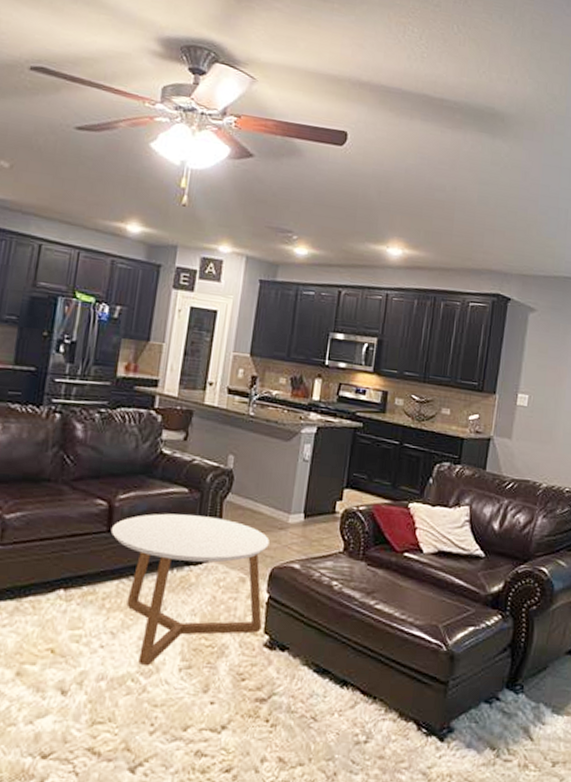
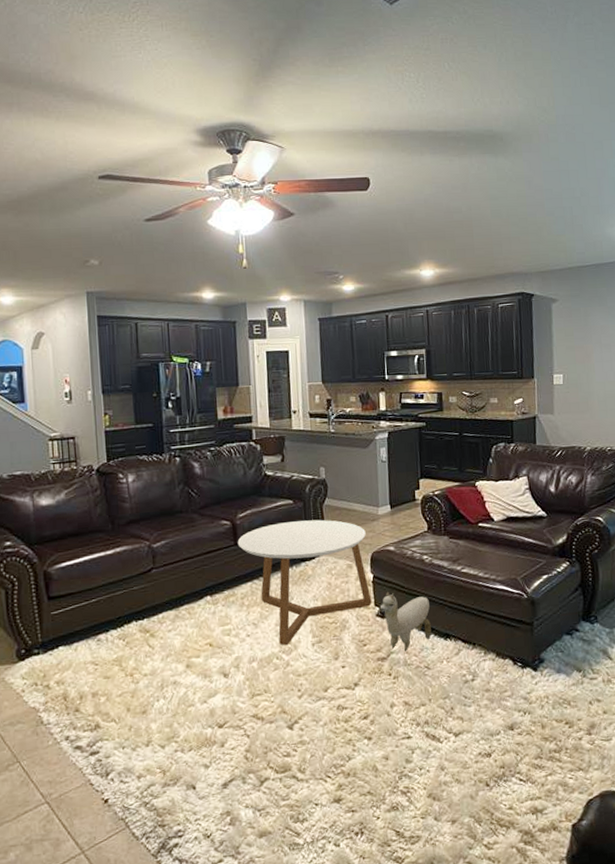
plush toy: none [269,617,330,695] -> present [380,591,431,651]

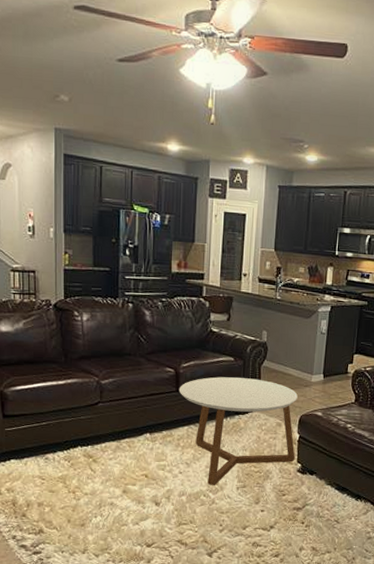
plush toy: present [380,591,431,651] -> none [301,451,347,505]

